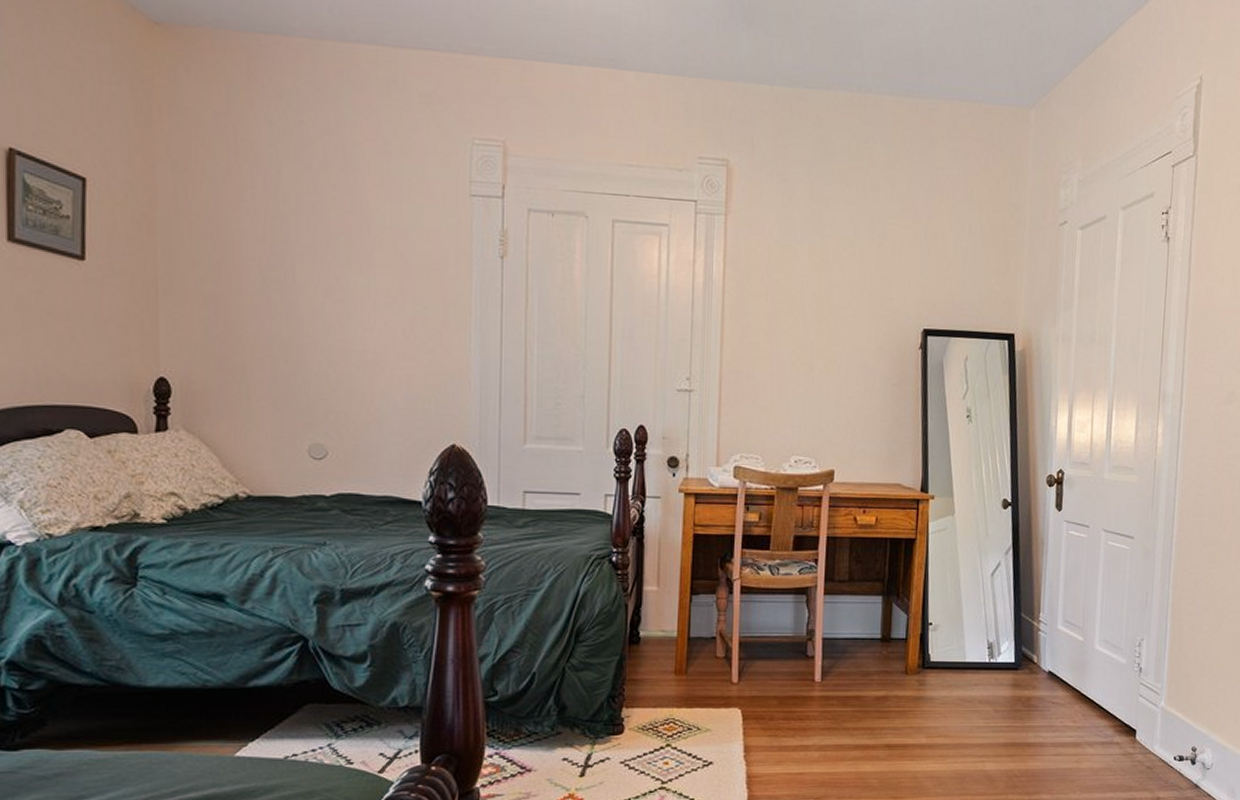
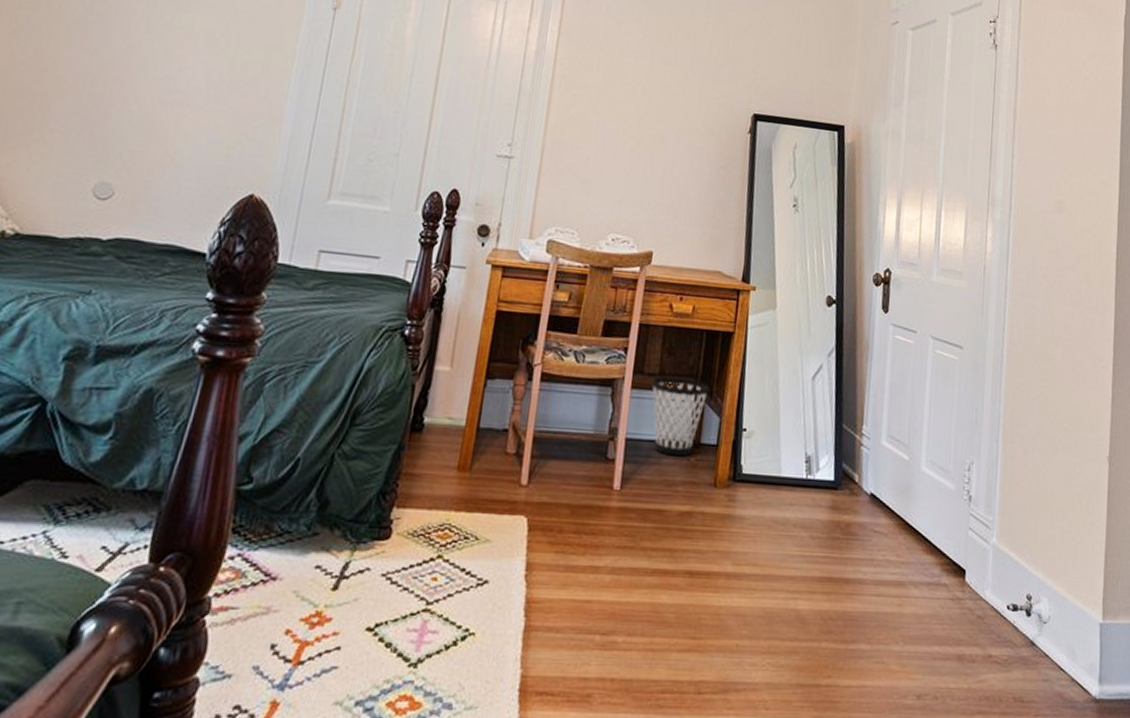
wastebasket: none [842,582,896,651] -> present [651,376,709,457]

